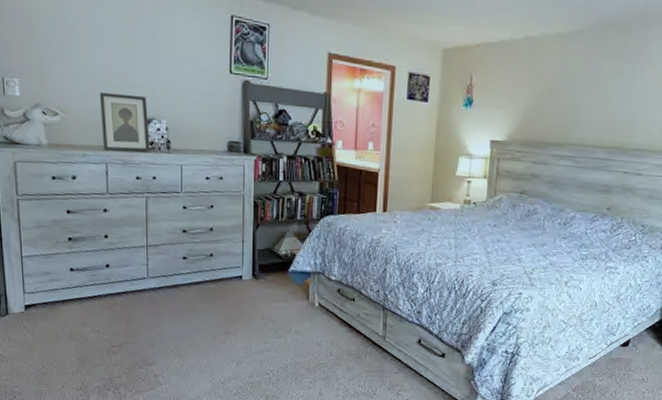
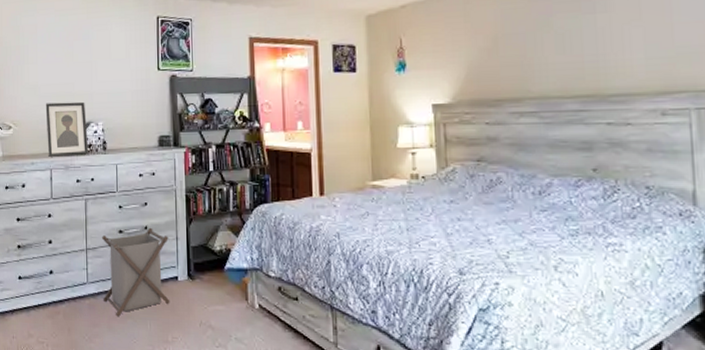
laundry basket: none [163,229,234,310] -> present [101,227,170,317]

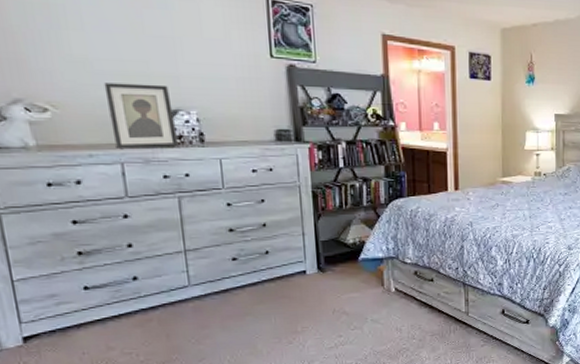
laundry basket: present [101,227,170,317] -> none [204,224,298,316]

